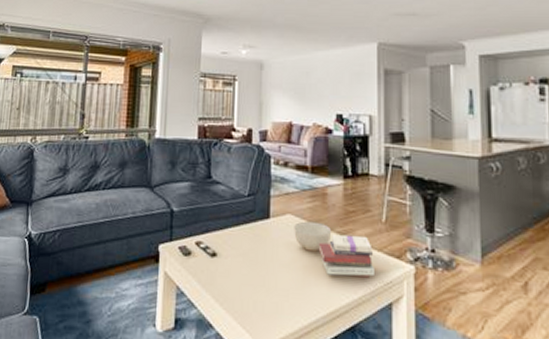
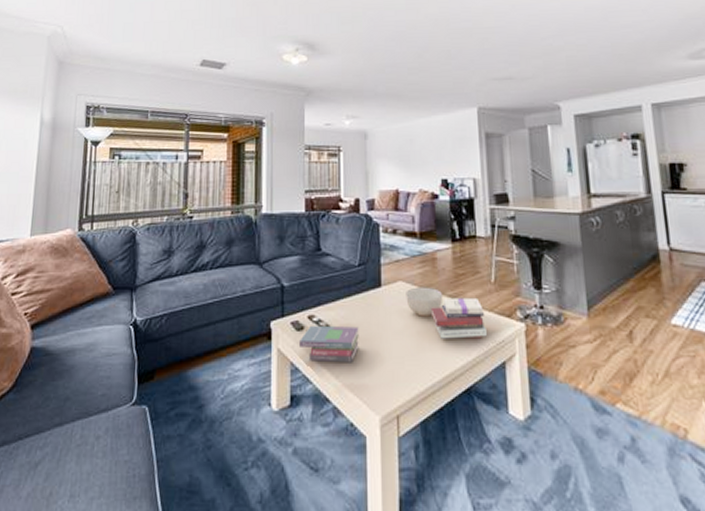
books: none [186,251,245,292] -> present [300,325,359,363]

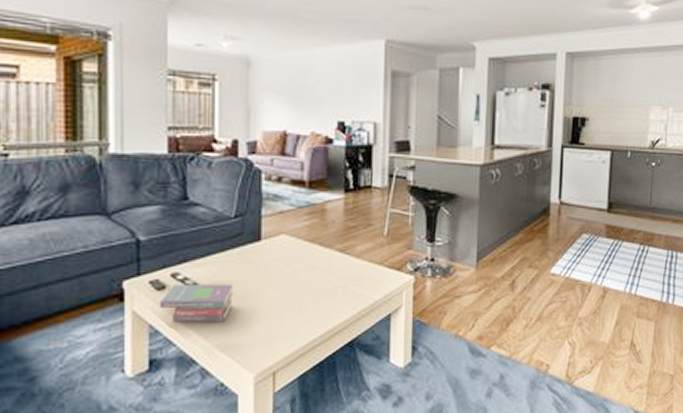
bowl: present [406,287,443,317] -> none [289,240,331,272]
books: present [430,297,487,339] -> none [316,251,374,294]

